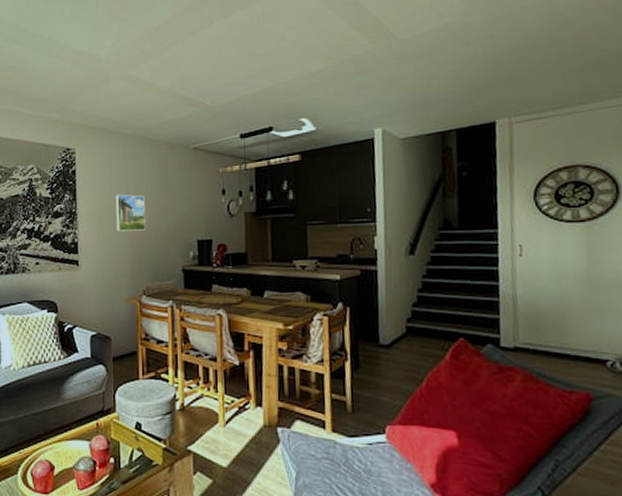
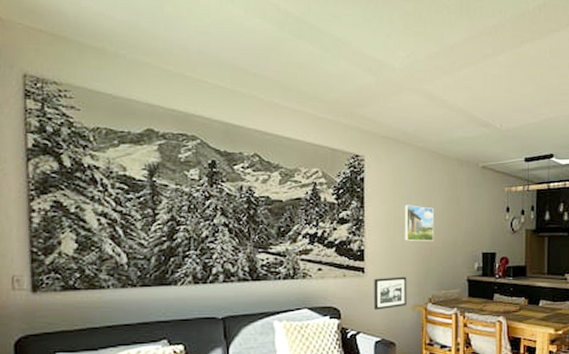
picture frame: none [88,268,121,303] -> present [373,277,407,310]

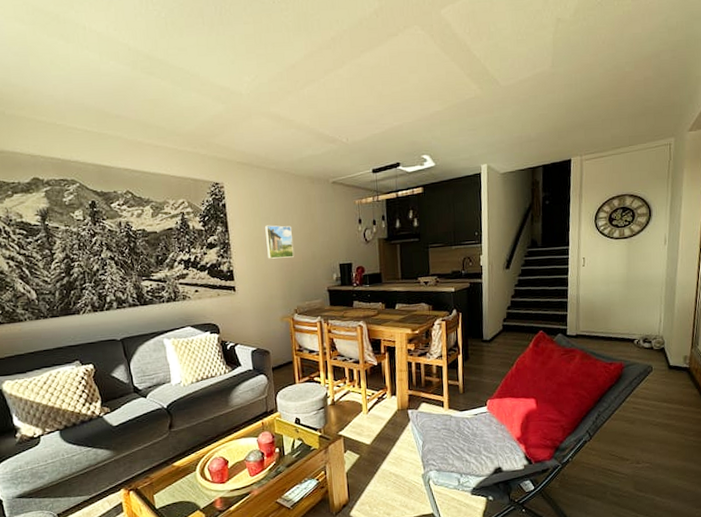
picture frame: present [373,277,407,310] -> none [244,291,276,324]

